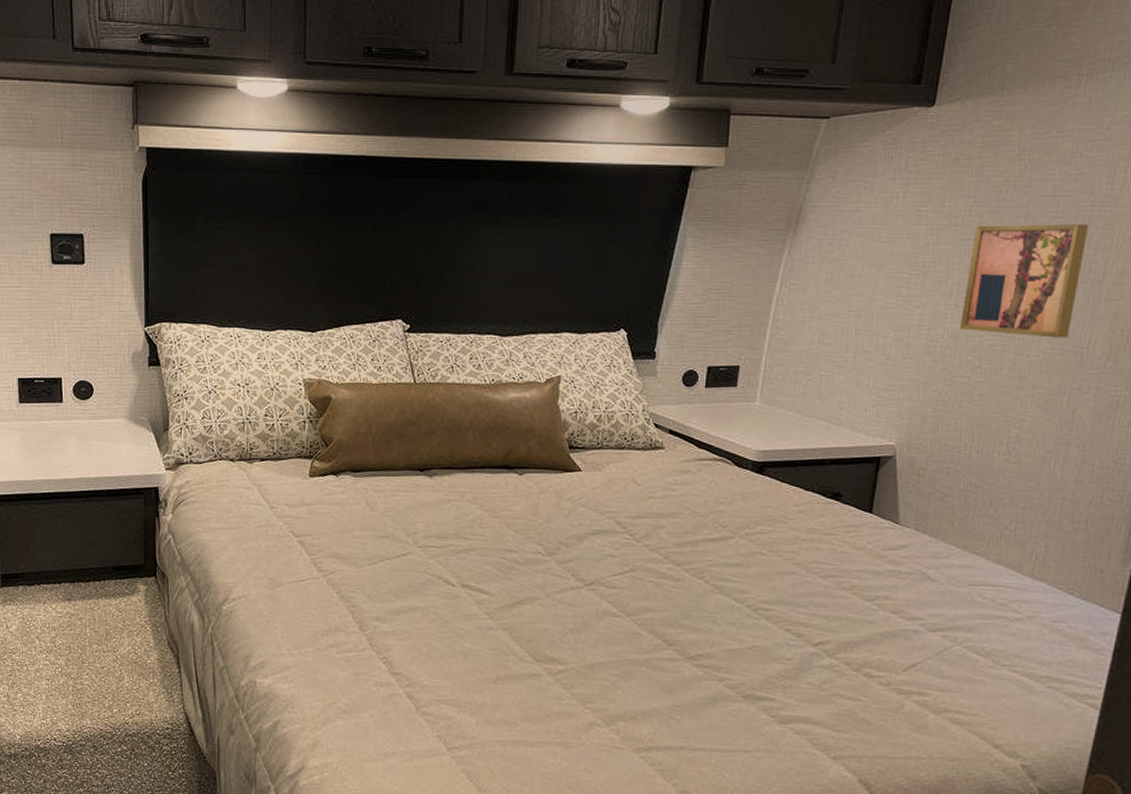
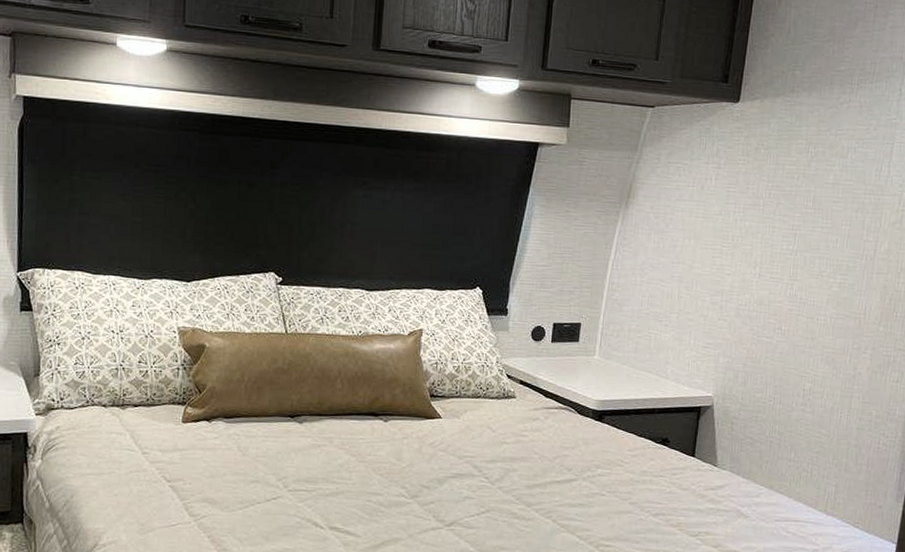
wall art: present [959,223,1088,338] -> none [763,206,862,306]

